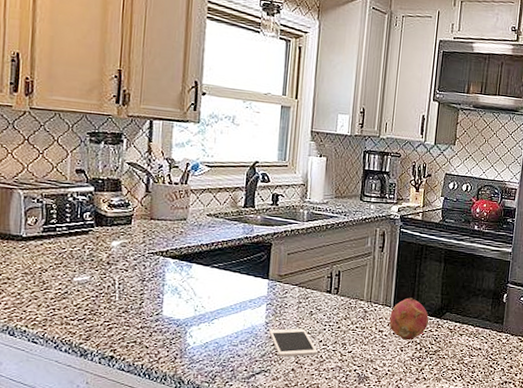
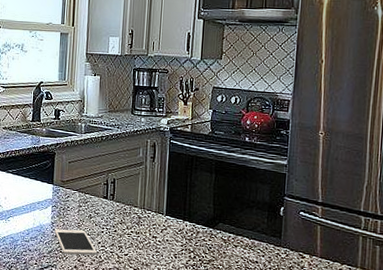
fruit: present [389,298,429,340] -> none [162,206,202,248]

